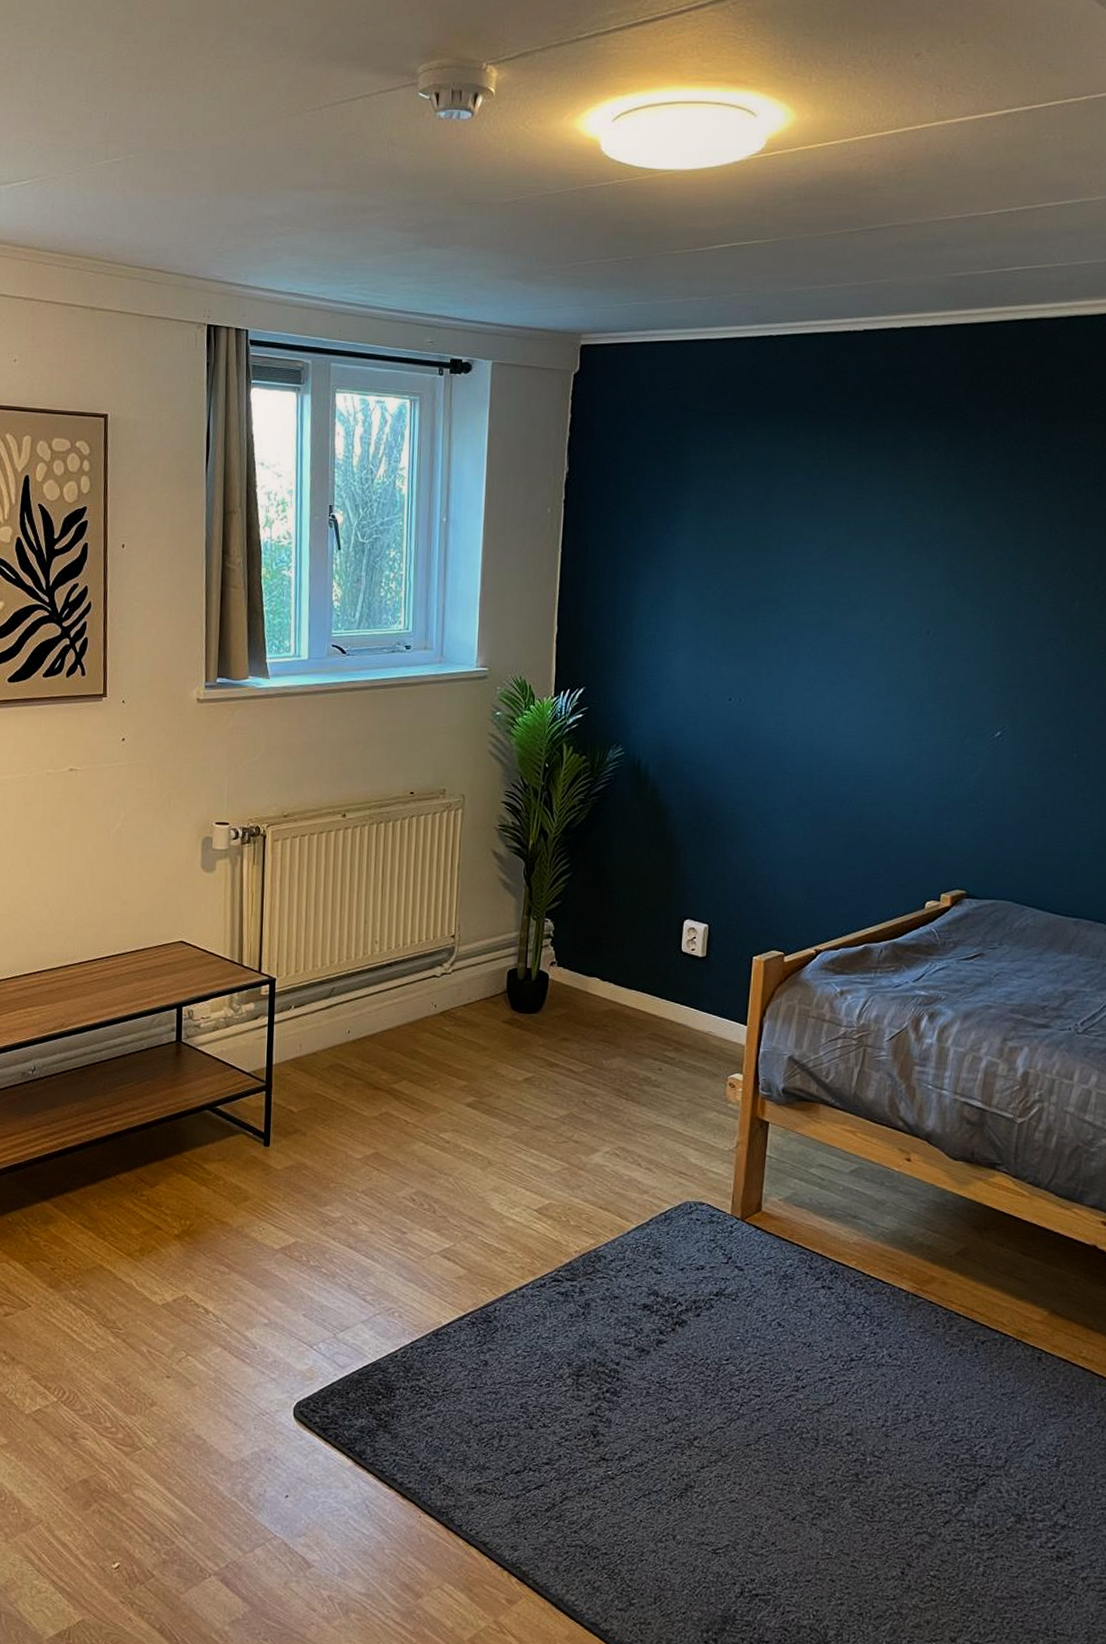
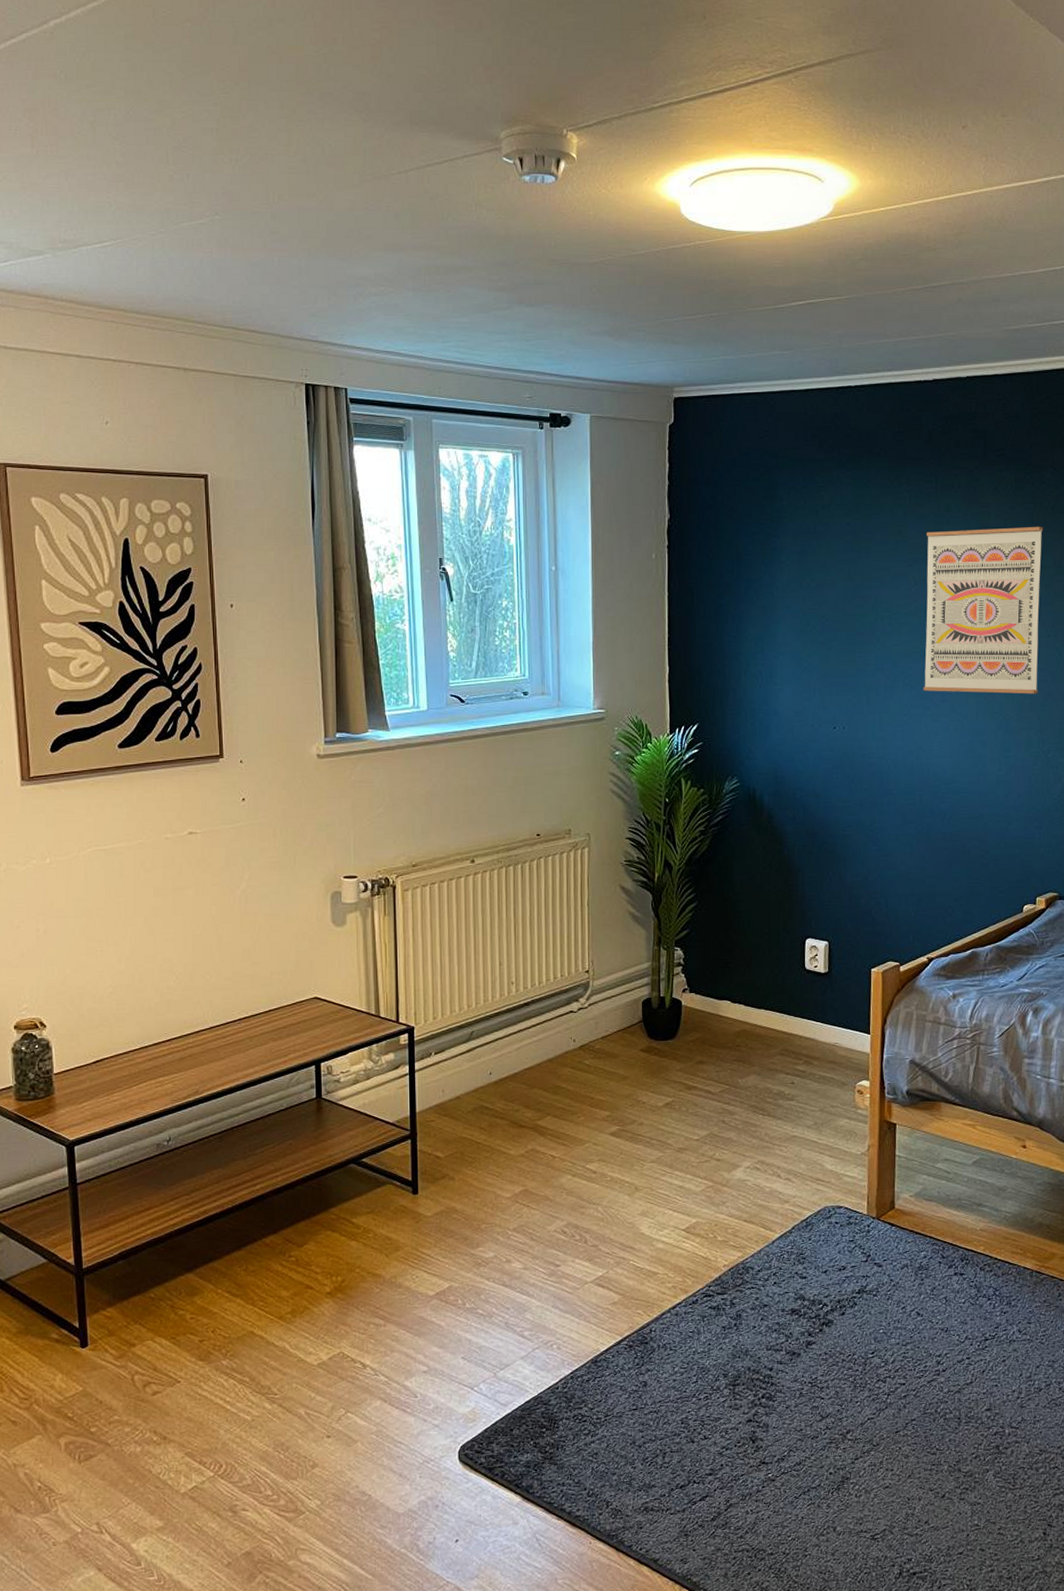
wall art: none [830,492,976,674] -> present [923,526,1043,694]

